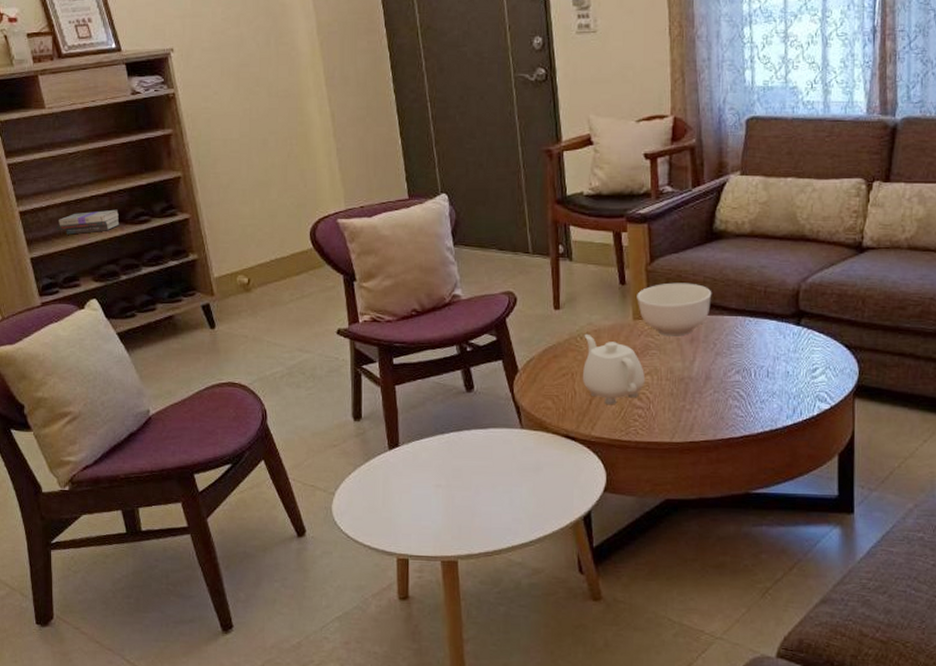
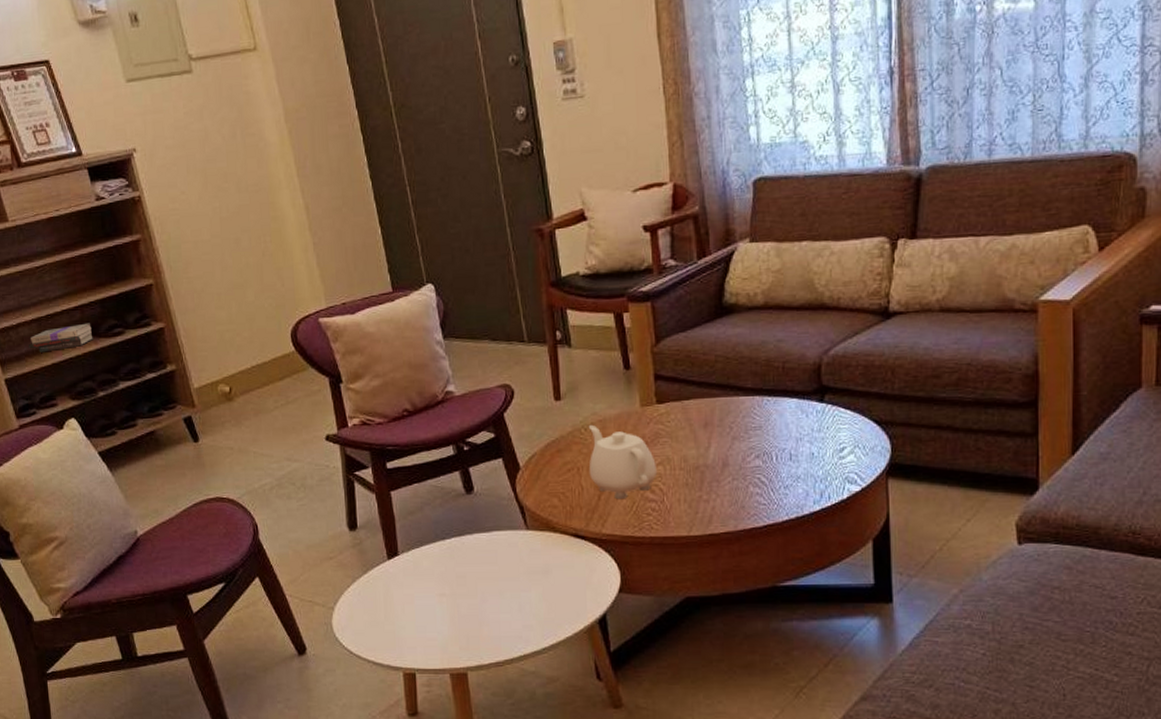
bowl: present [637,282,712,336] -> none [643,363,725,422]

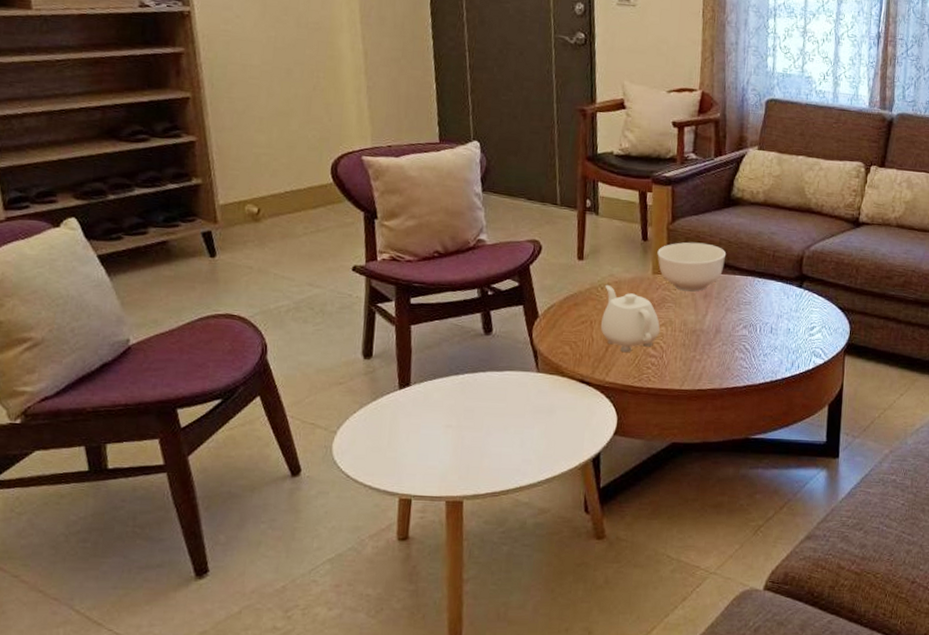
books: present [29,323,93,353] -> none [33,124,112,147]
bowl: none [643,363,725,422] -> present [657,242,727,292]

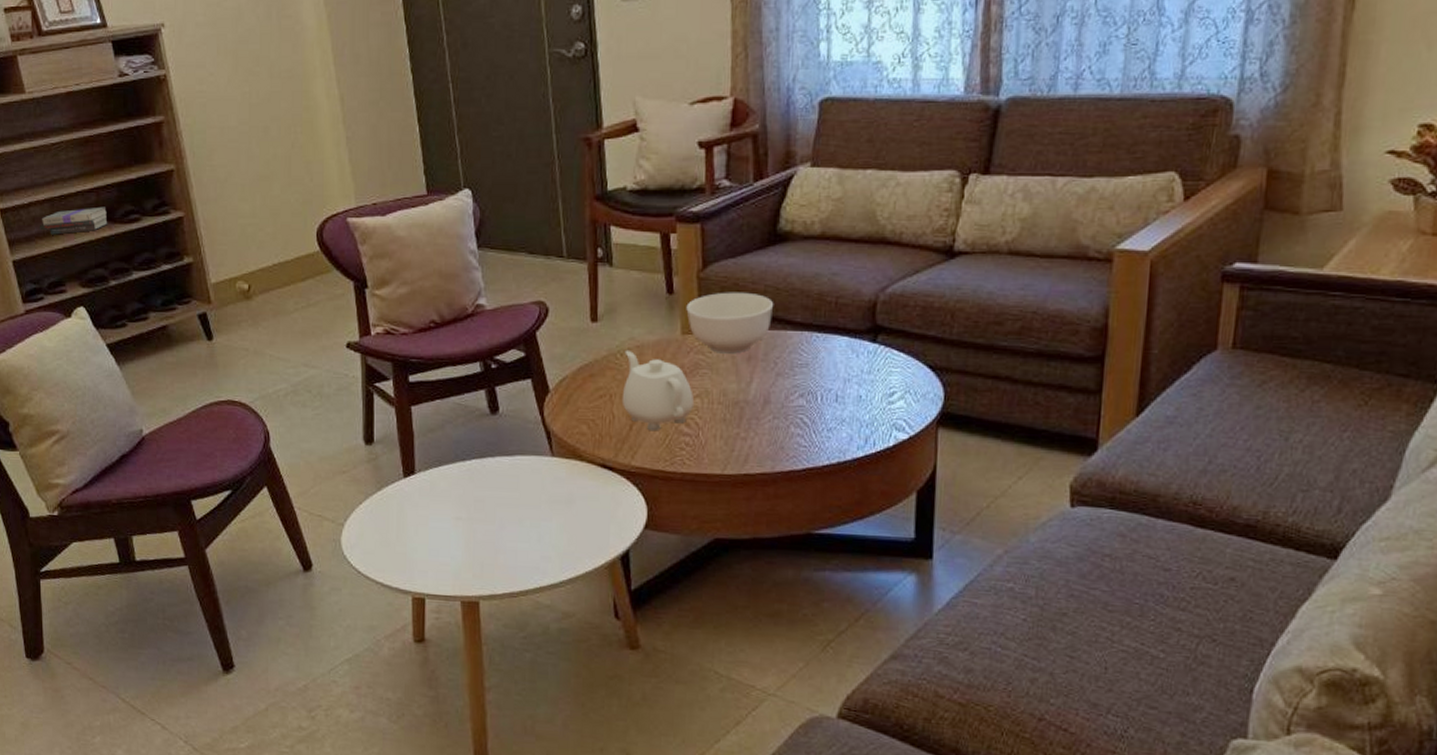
books: none [33,124,112,147] -> present [40,206,108,235]

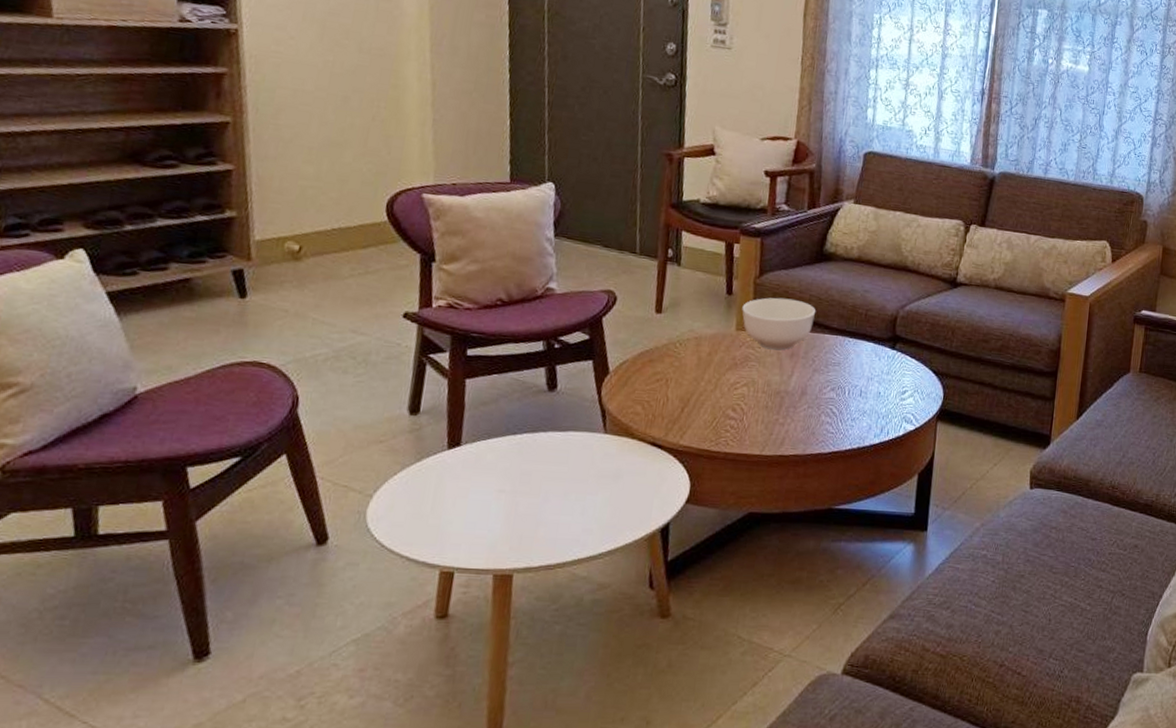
books: present [40,206,108,235] -> none [41,144,136,171]
teapot: present [621,349,695,430] -> none [676,340,742,413]

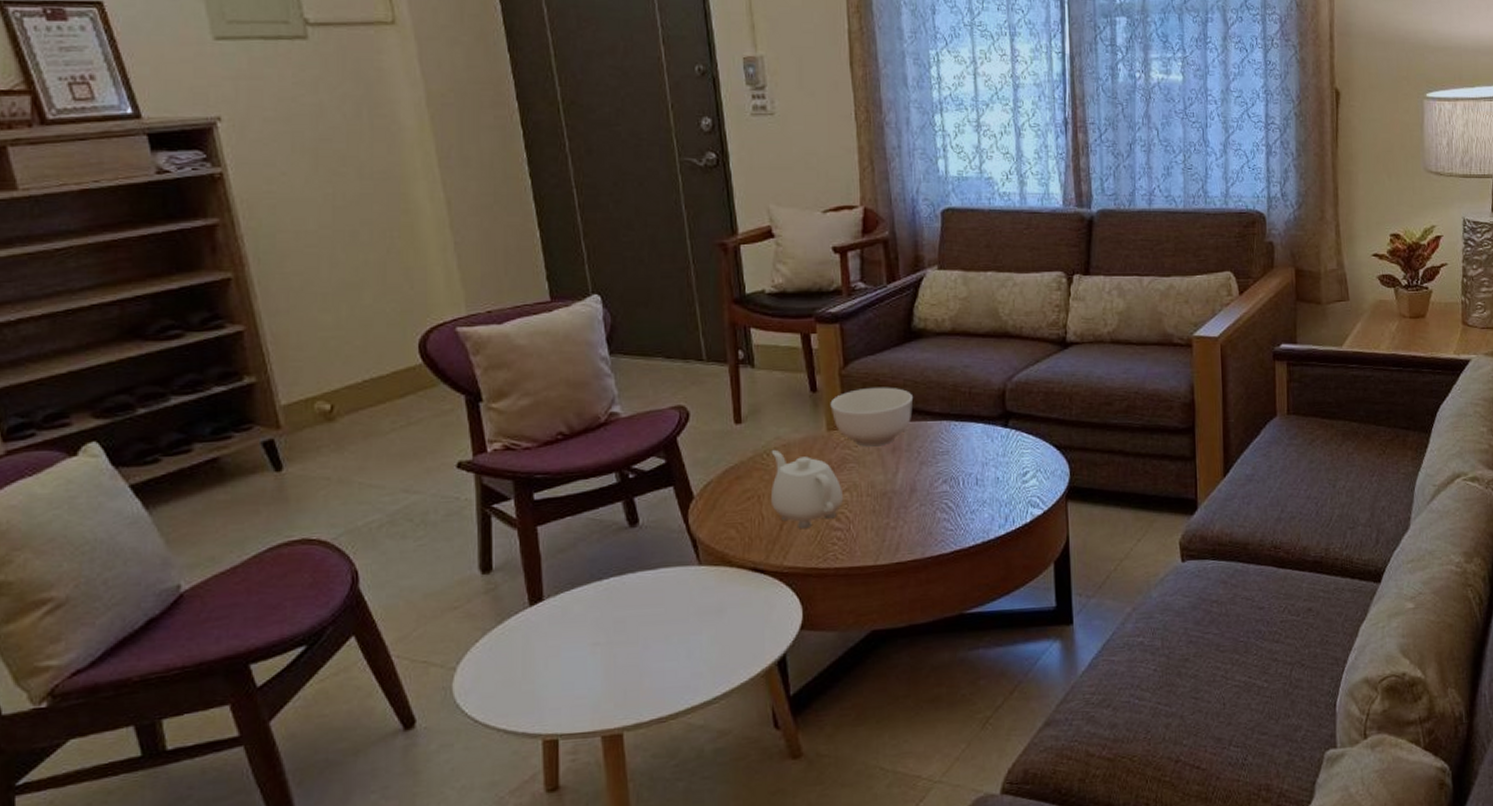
teapot: none [676,340,742,413] -> present [770,449,844,528]

